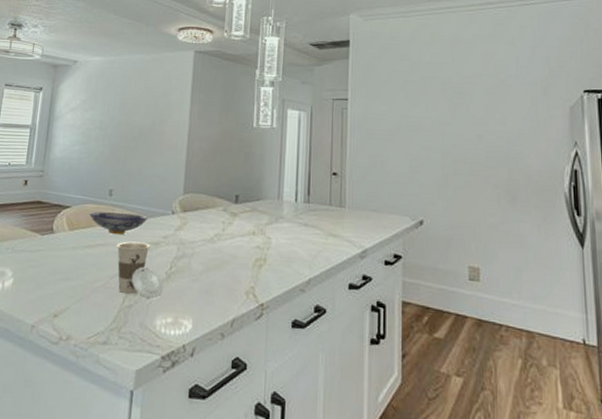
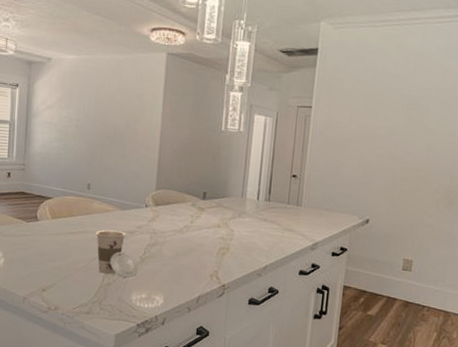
bowl: present [90,211,148,235] -> none [70,203,124,224]

